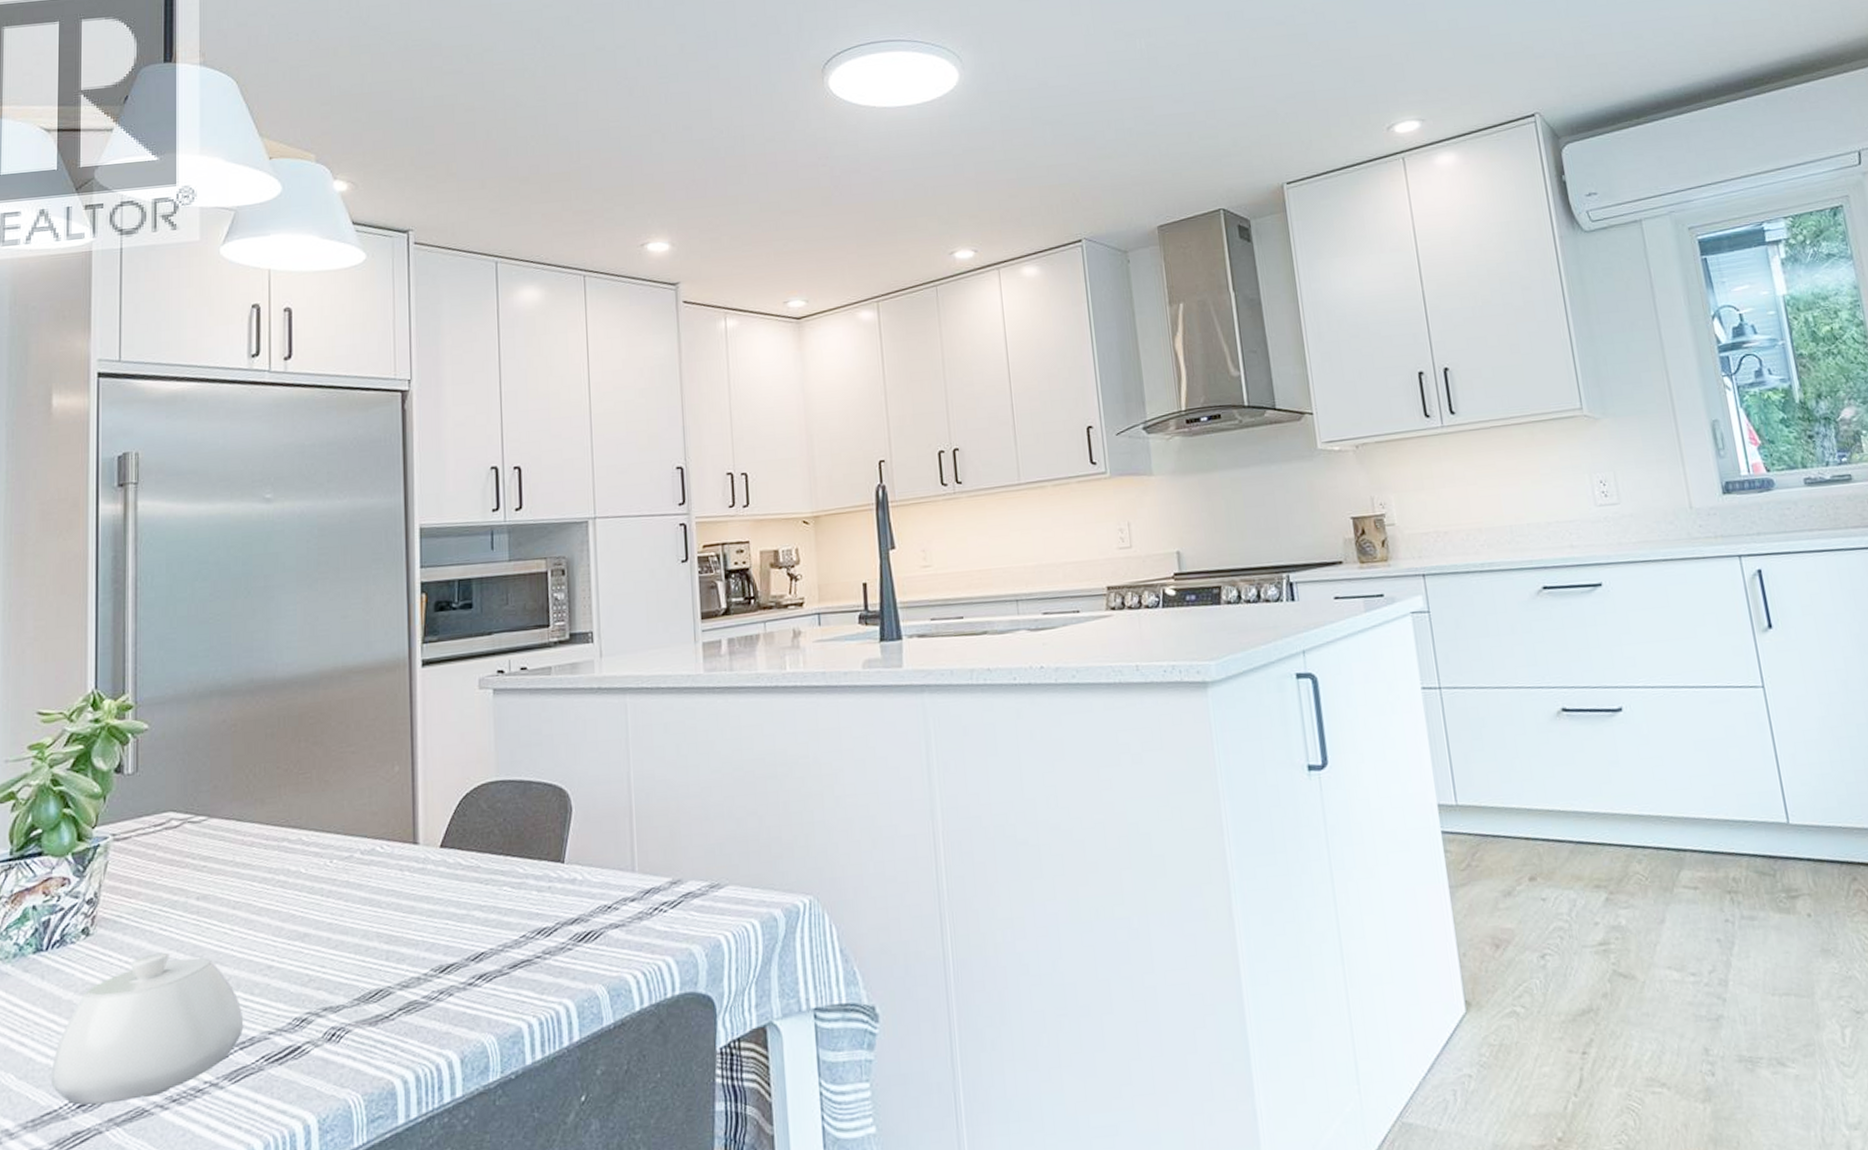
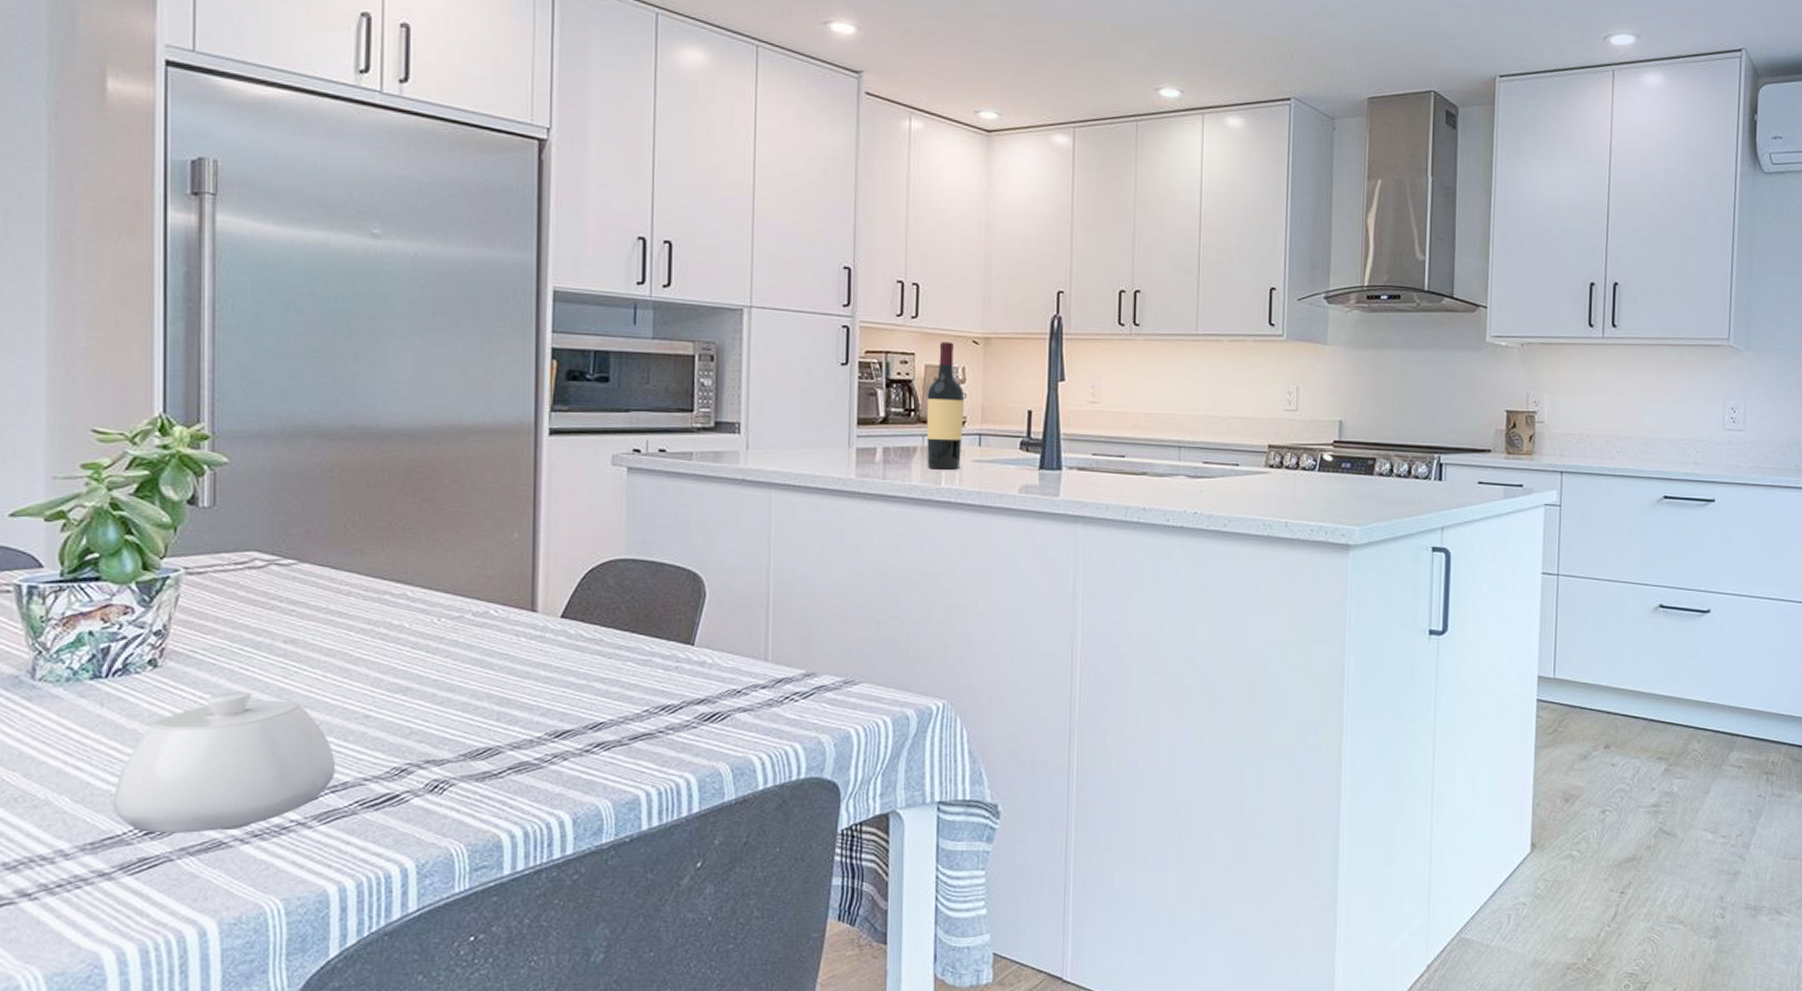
wine bottle: none [764,525,803,656] -> present [926,342,965,471]

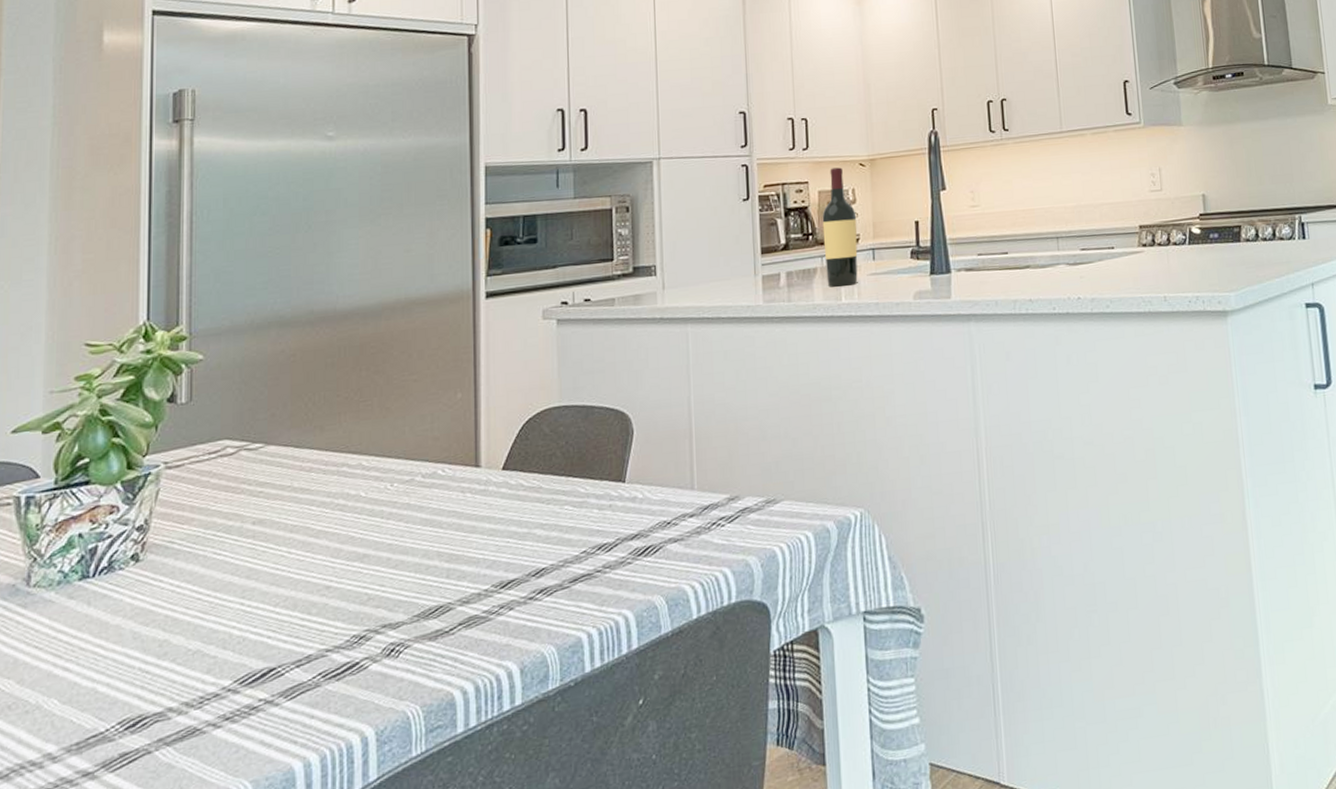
sugar bowl: present [113,691,336,834] -> none [97,576,301,727]

